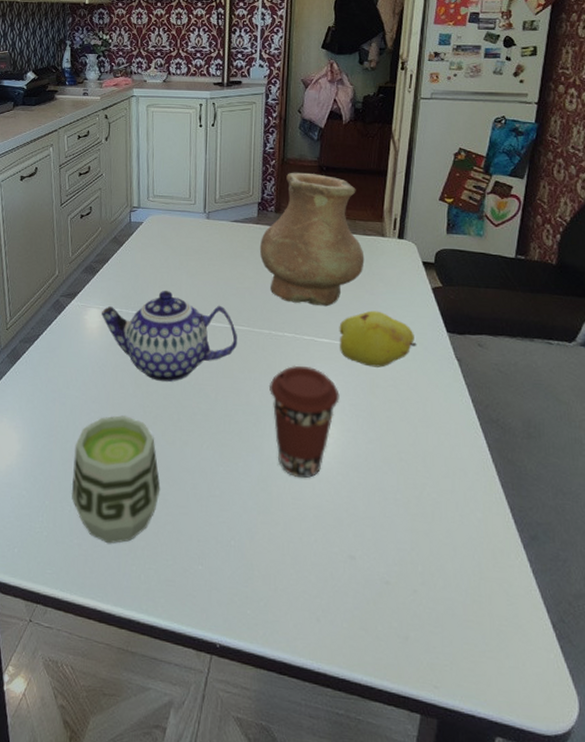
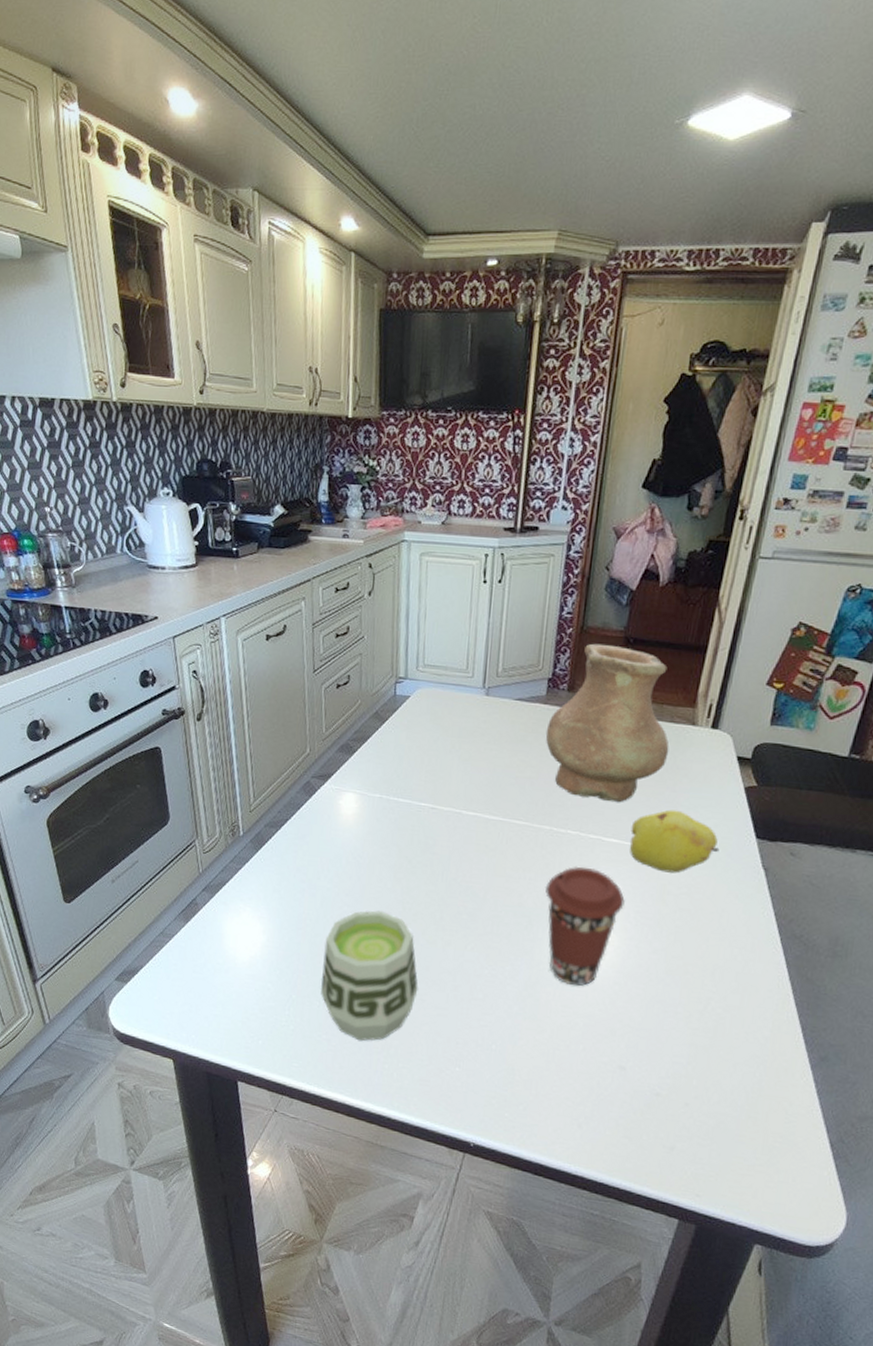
teapot: present [101,291,237,383] -> none [357,776,513,878]

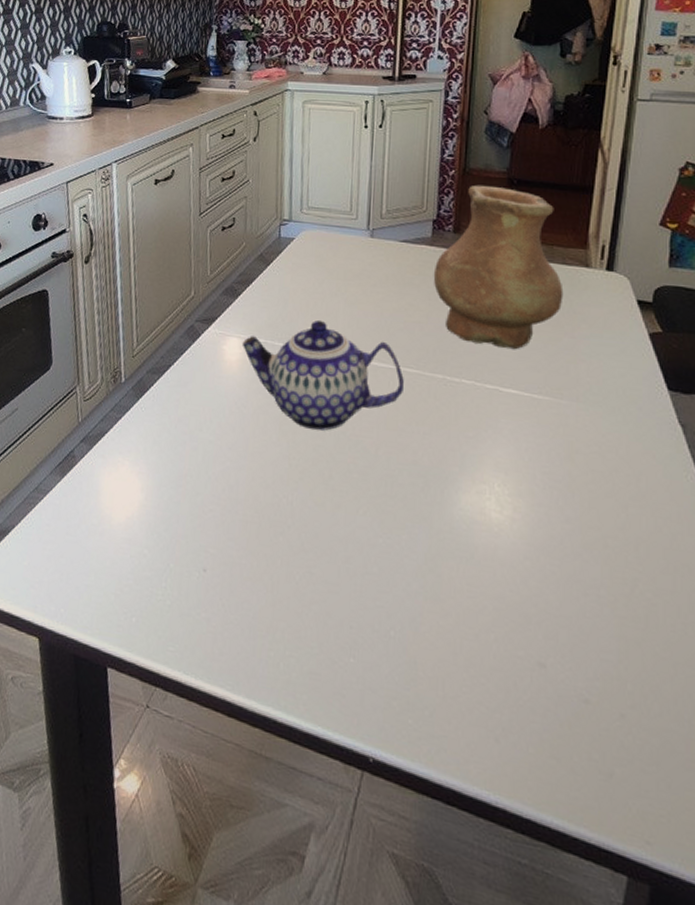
cup: present [320,910,418,1041] -> none [200,467,307,622]
teapot: none [357,776,513,878] -> present [242,320,404,431]
coffee cup: present [545,866,625,986] -> none [441,419,529,561]
fruit: present [630,809,720,873] -> none [530,357,629,429]

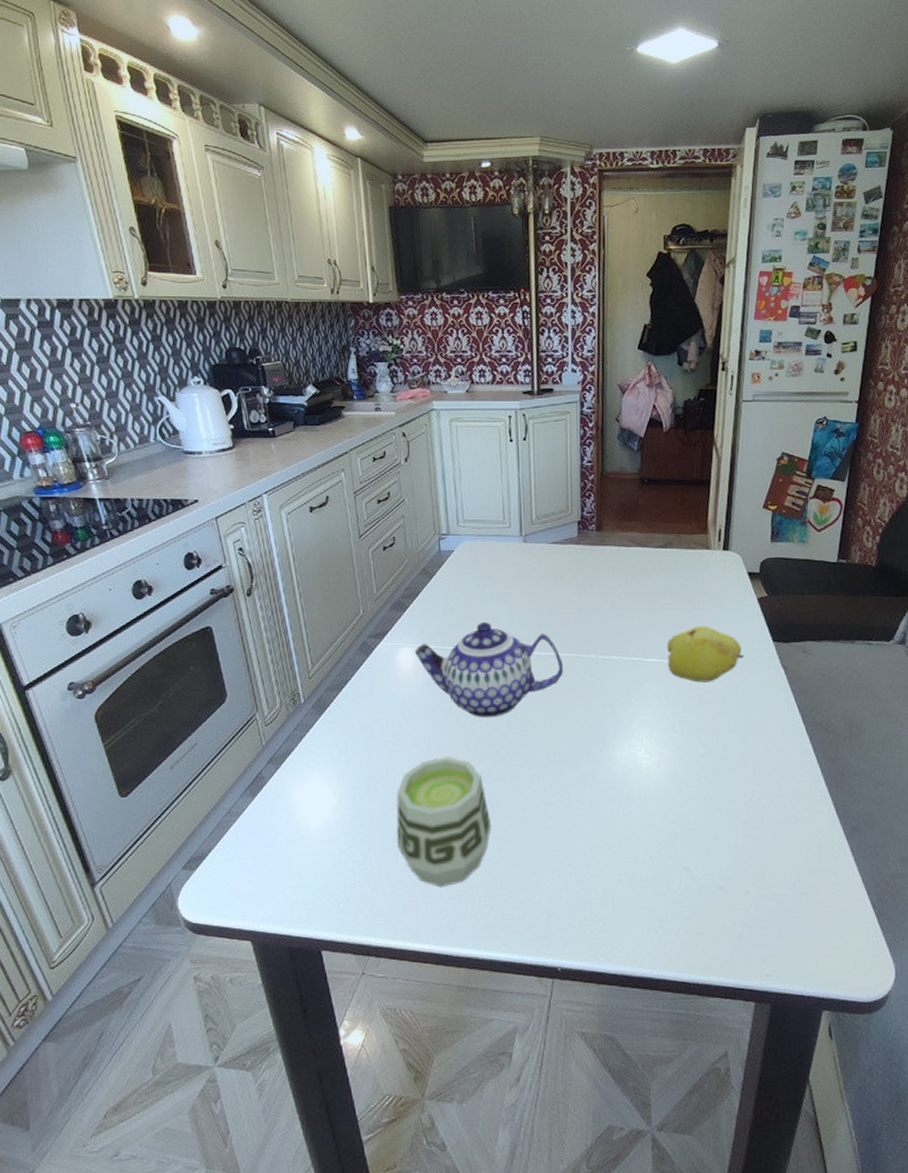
cup: none [200,467,307,622] -> present [396,757,492,888]
vase: present [433,185,564,350] -> none [581,486,690,626]
fruit: none [530,357,629,429] -> present [666,626,744,683]

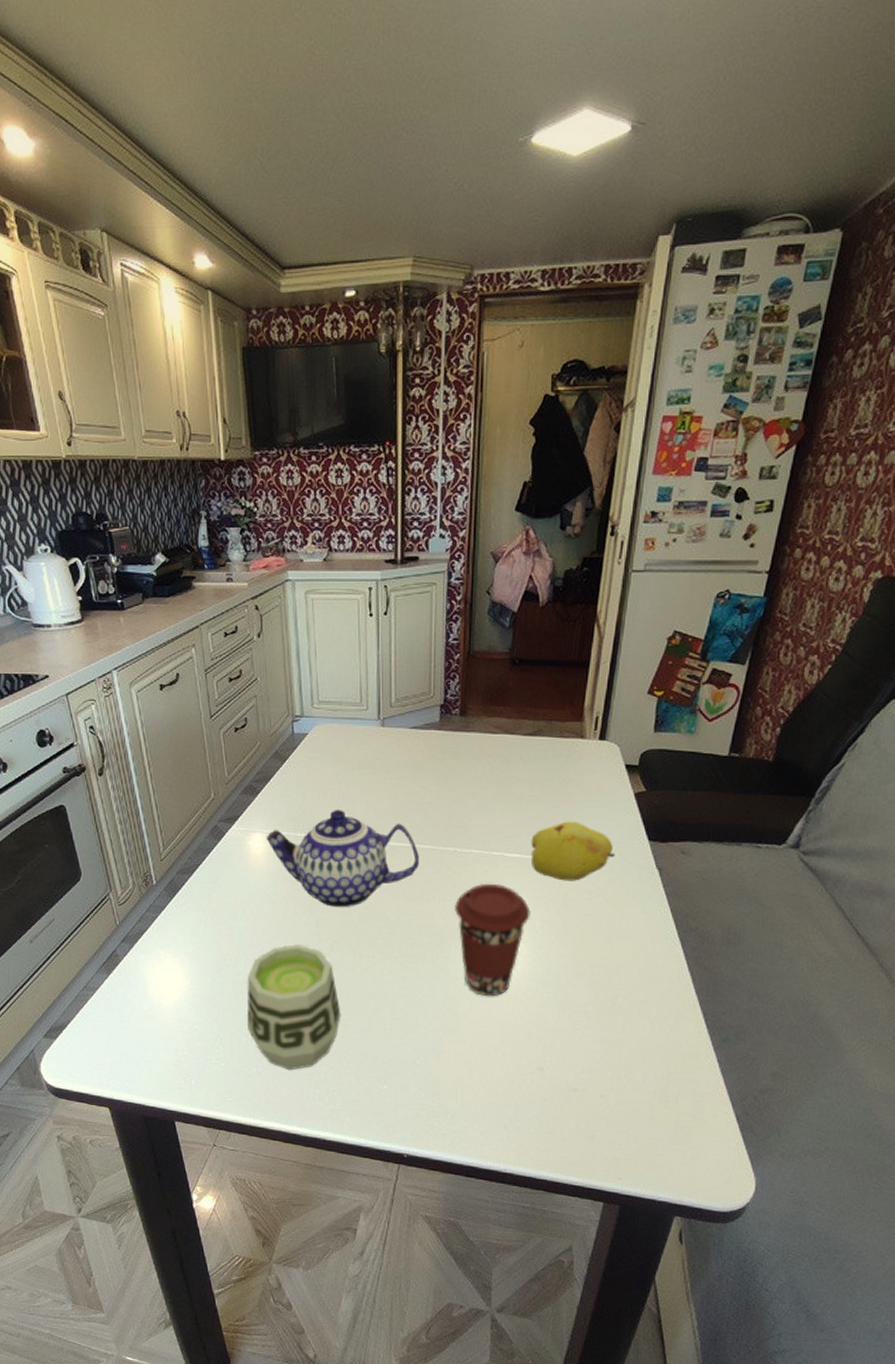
coffee cup: none [597,687,670,799] -> present [454,883,530,997]

